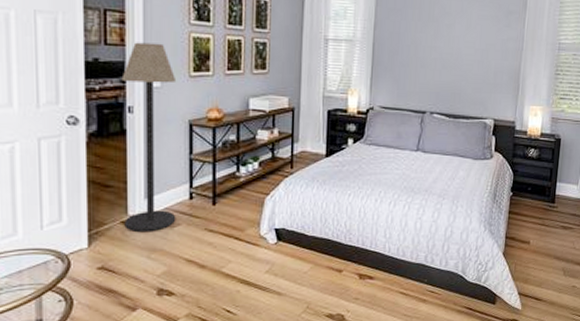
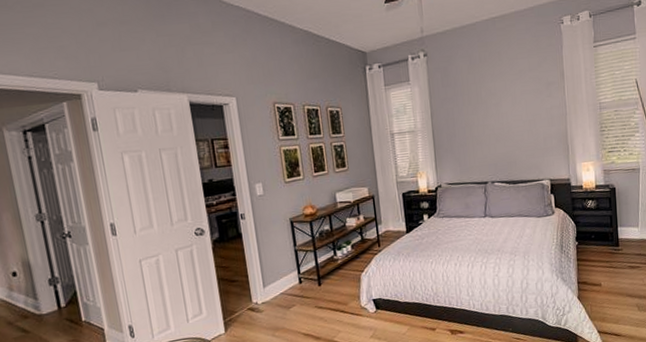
floor lamp: present [121,42,177,231] -> none [232,159,291,316]

